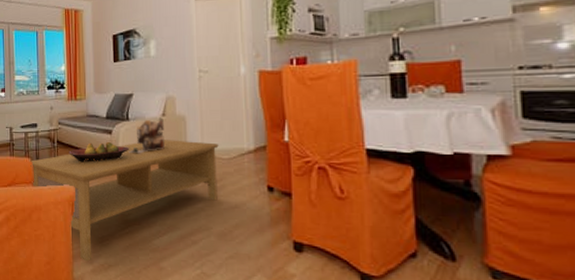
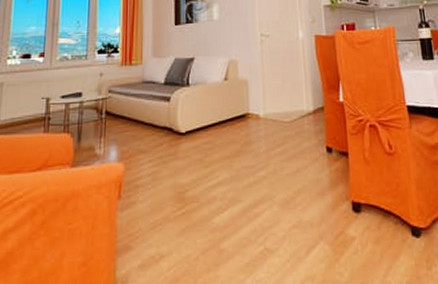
coffee table: present [29,140,219,262] -> none [69,104,280,255]
fruit bowl: present [68,141,130,163] -> none [118,109,189,135]
ruined building: present [129,117,164,154] -> none [188,82,226,122]

